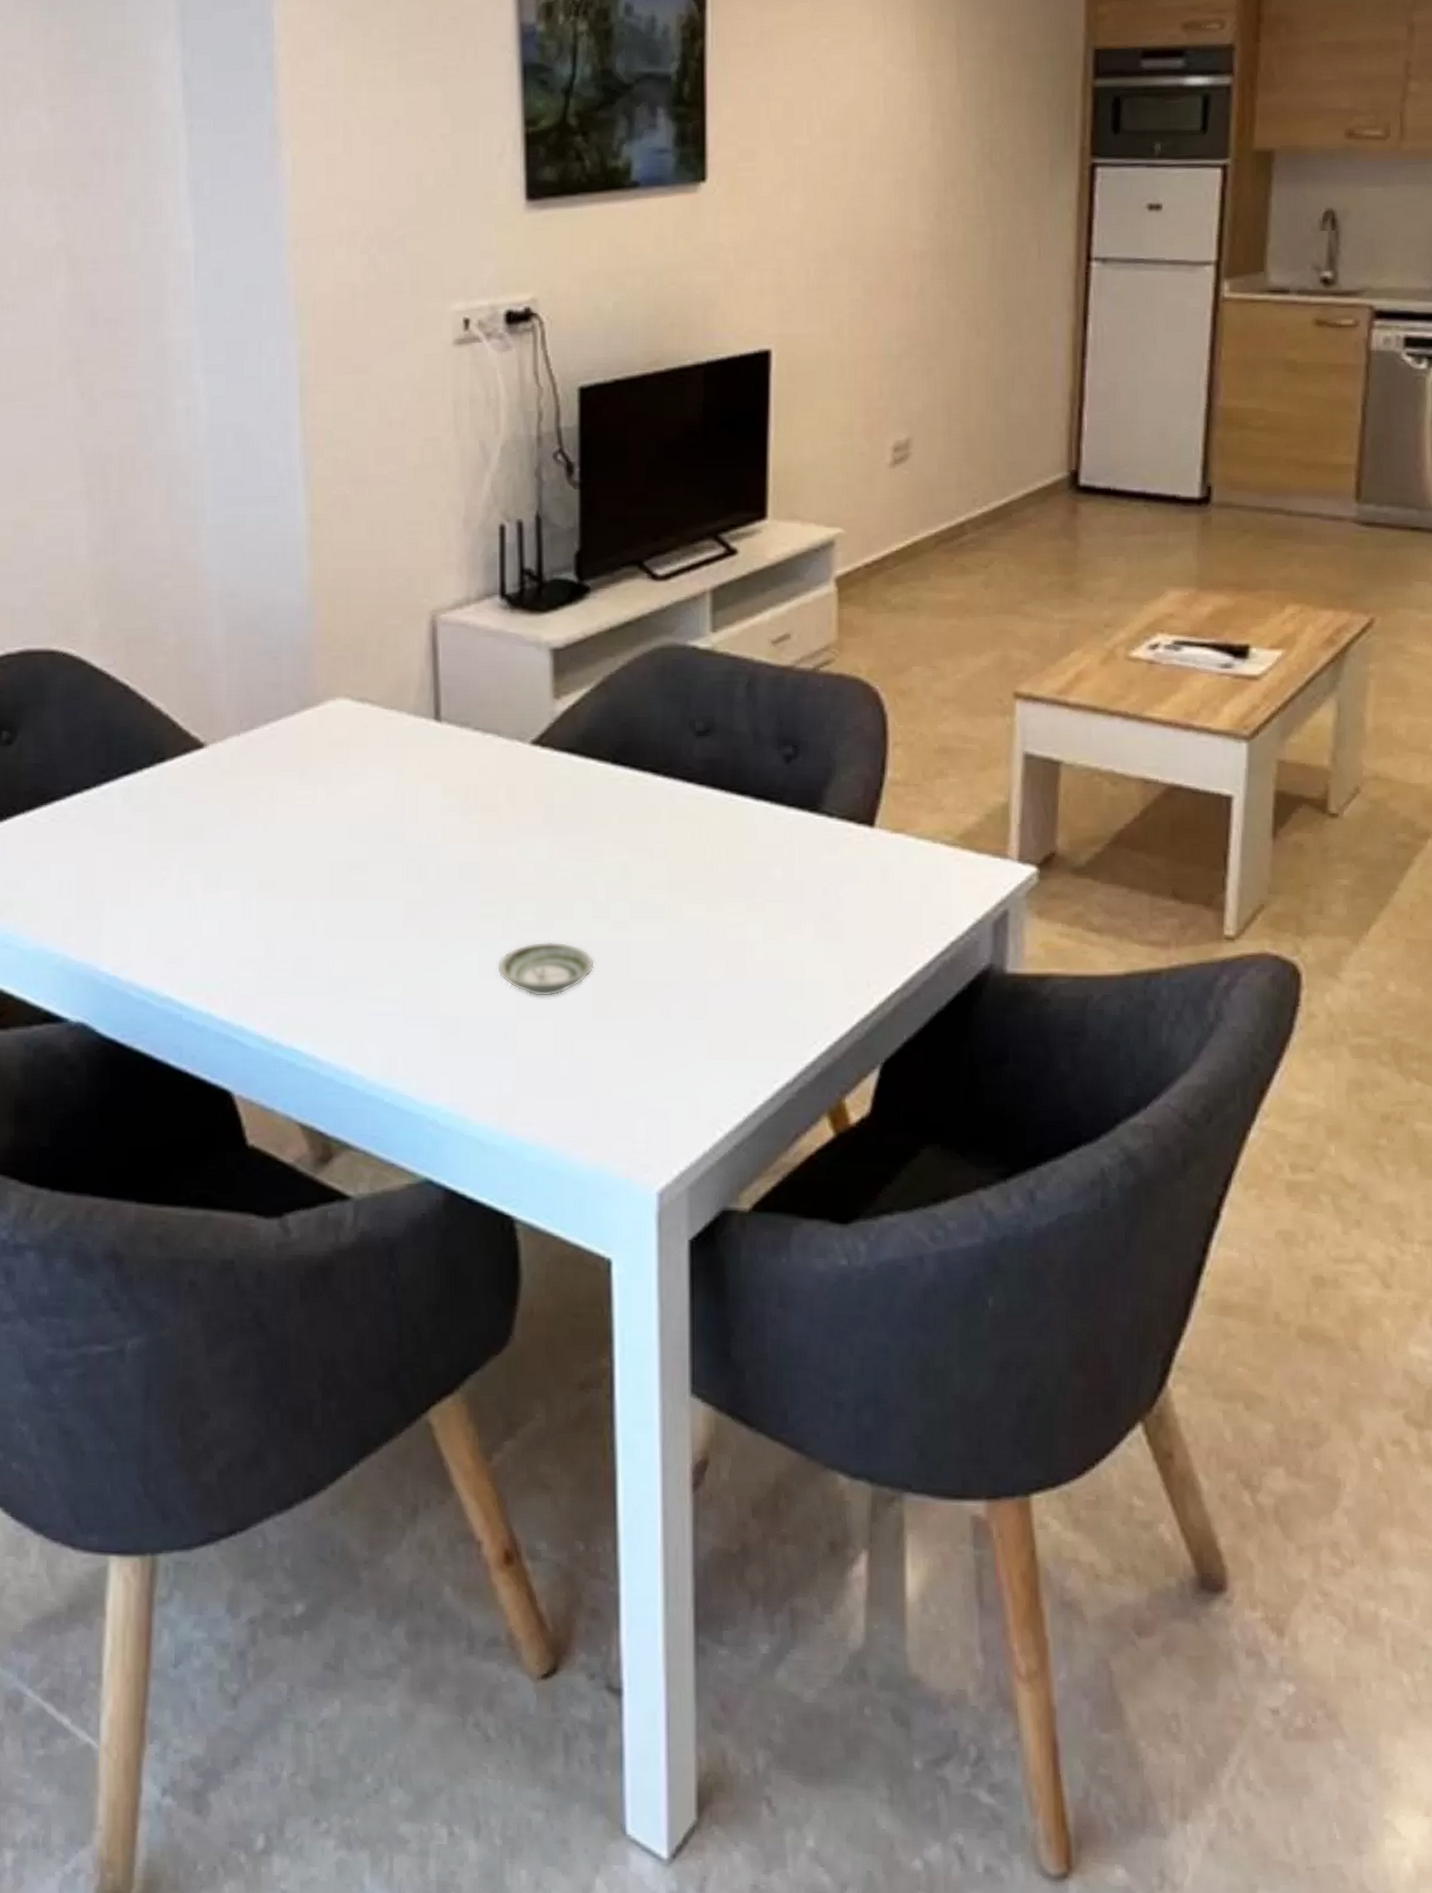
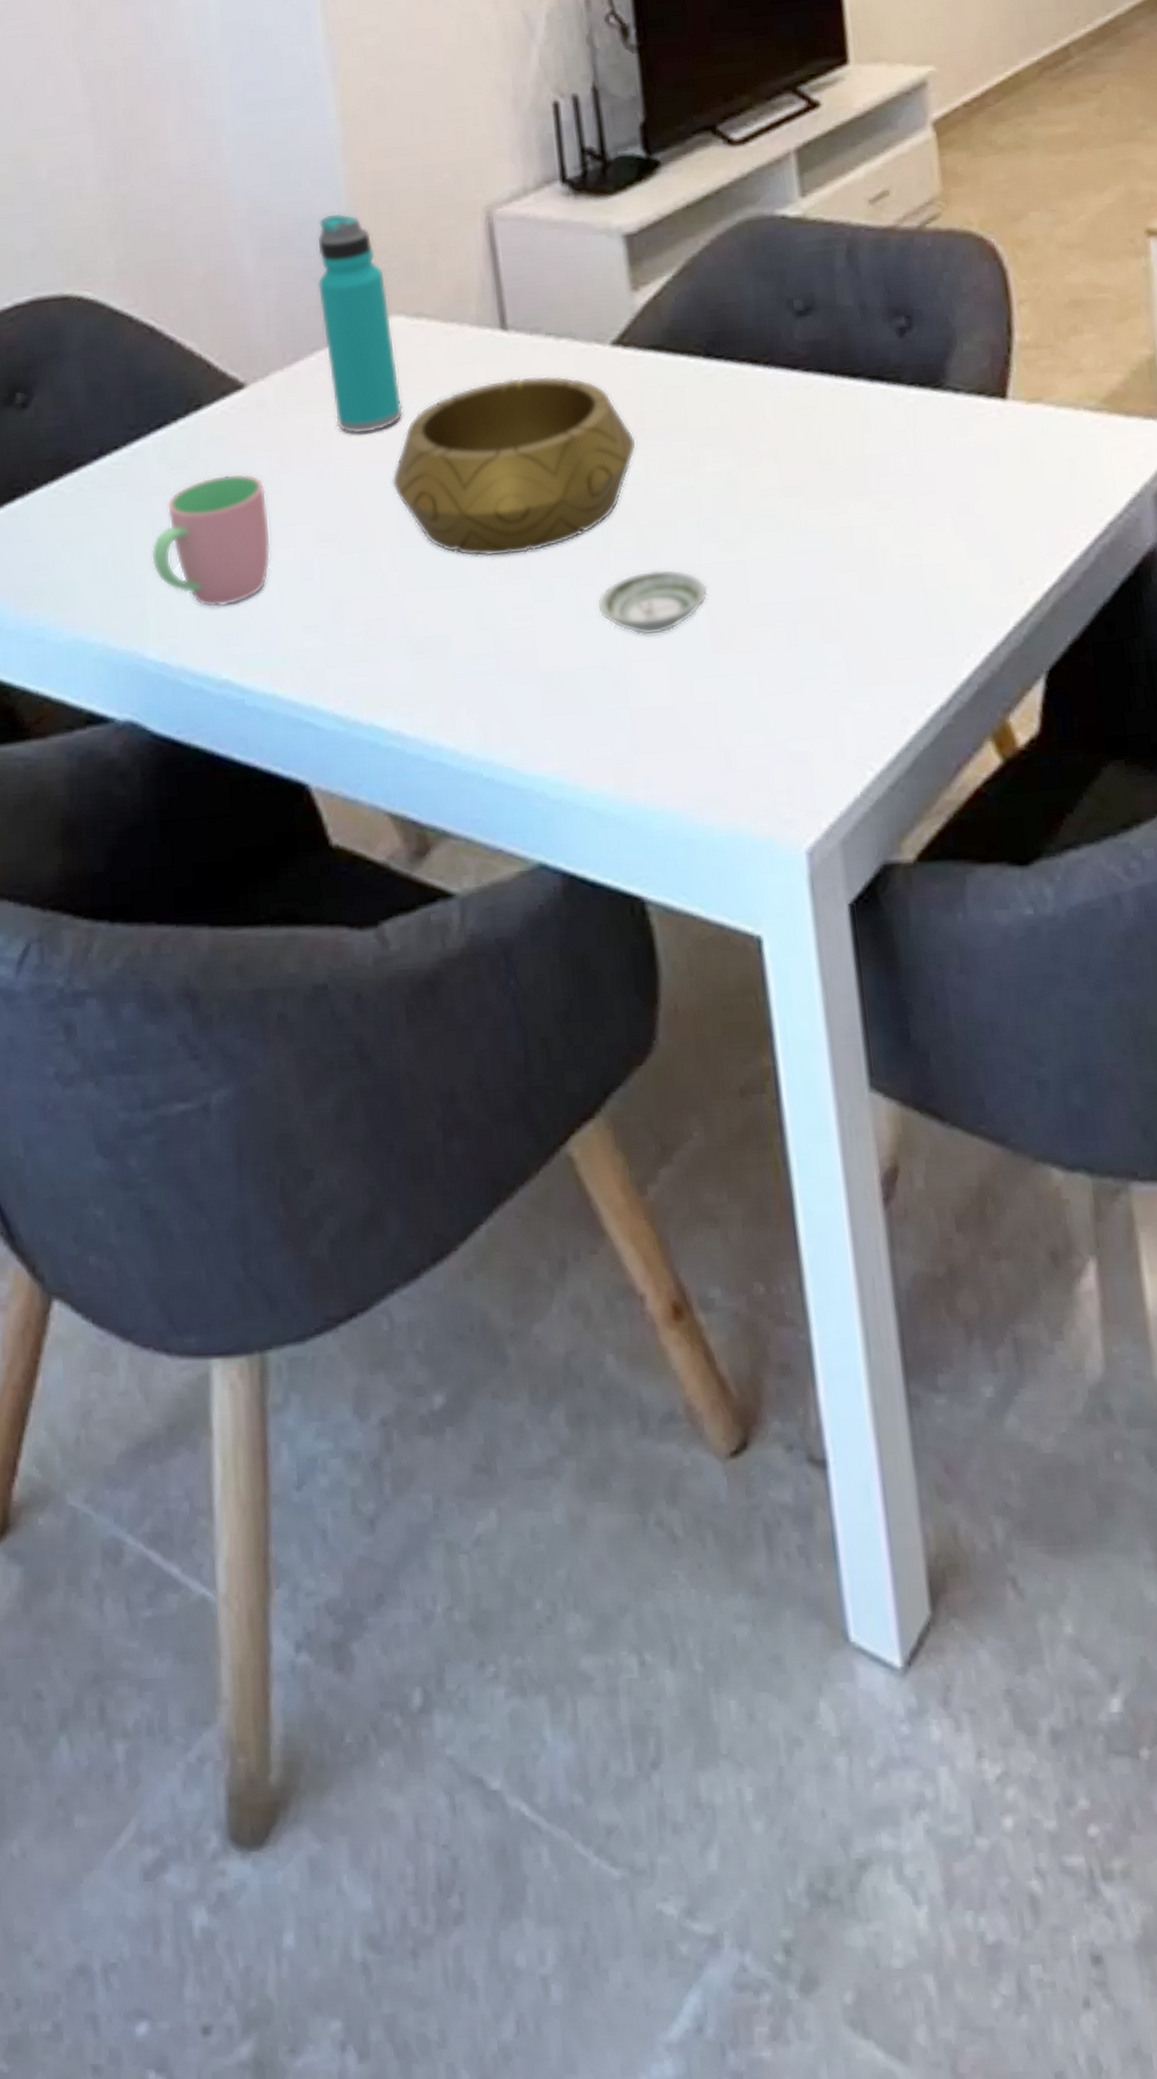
cup: none [111,820,216,934] -> present [151,473,271,608]
water bottle: none [276,602,342,799] -> present [317,213,403,435]
decorative bowl: none [327,764,544,916] -> present [391,375,636,557]

